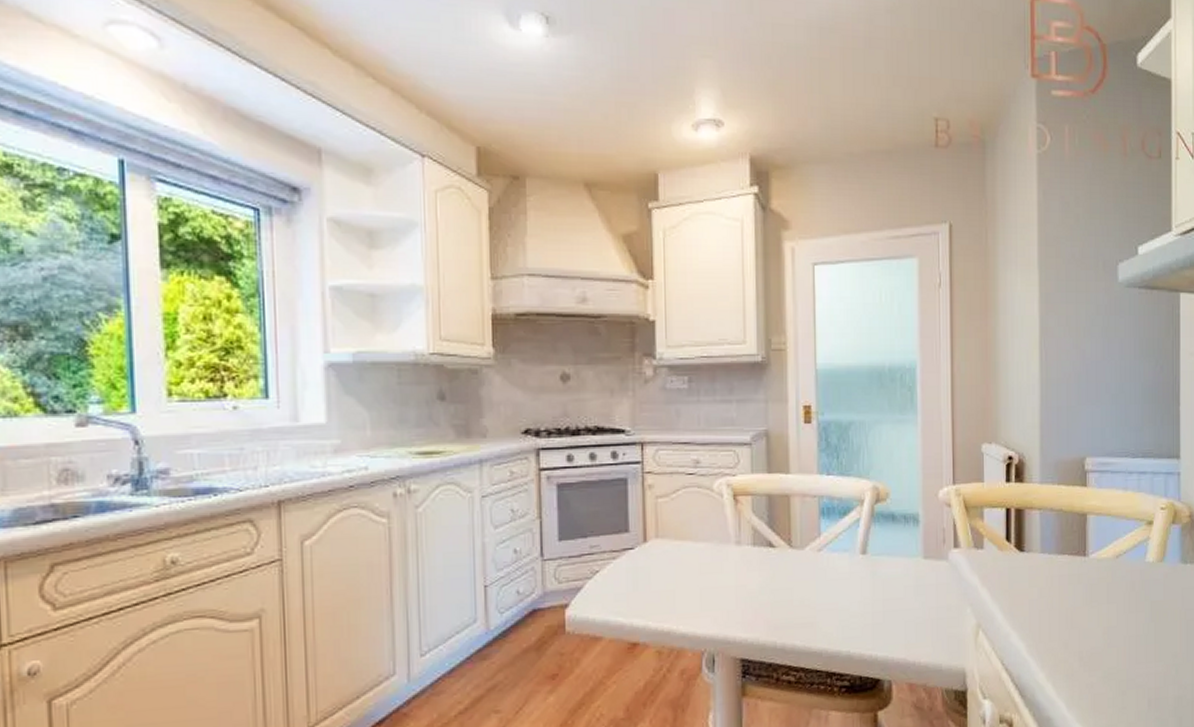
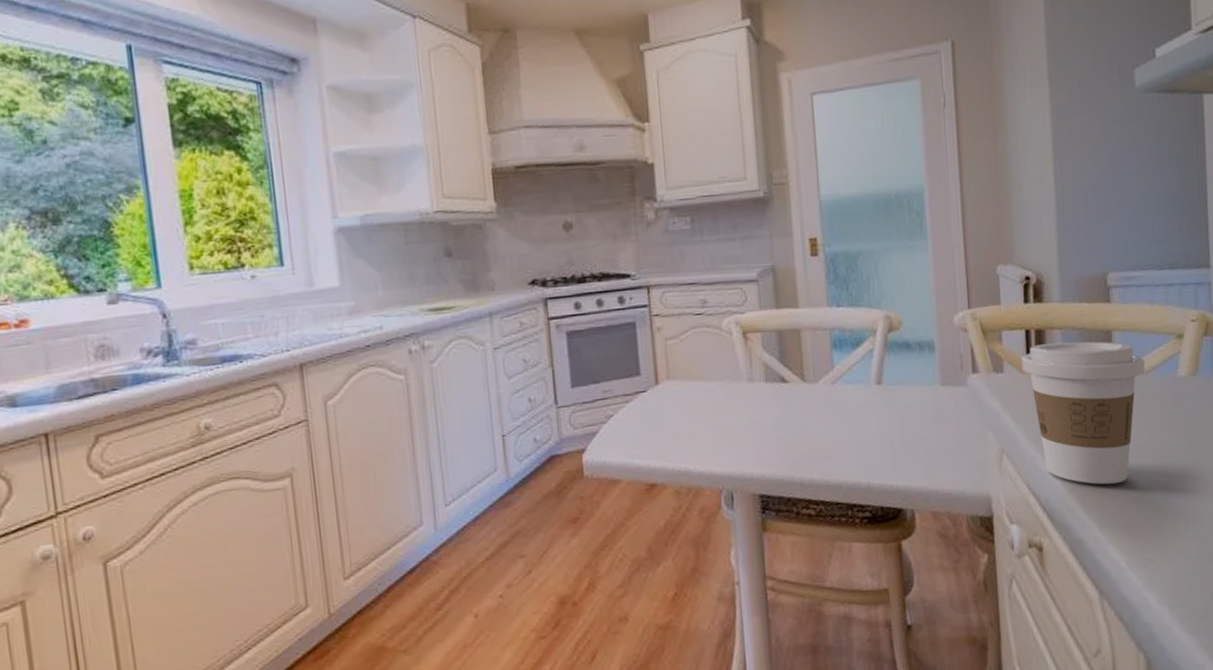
coffee cup: none [1000,522,1116,664] -> present [1020,341,1145,485]

